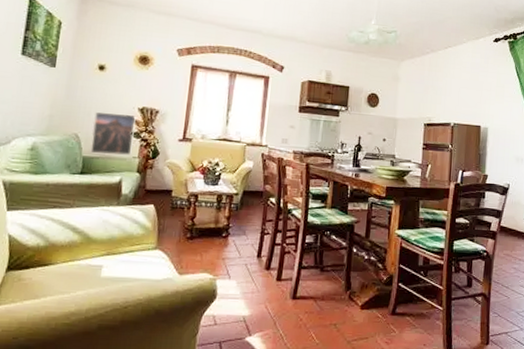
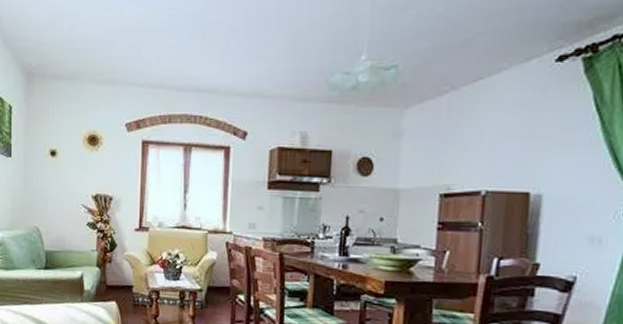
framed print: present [90,111,136,155] -> none [50,202,90,248]

